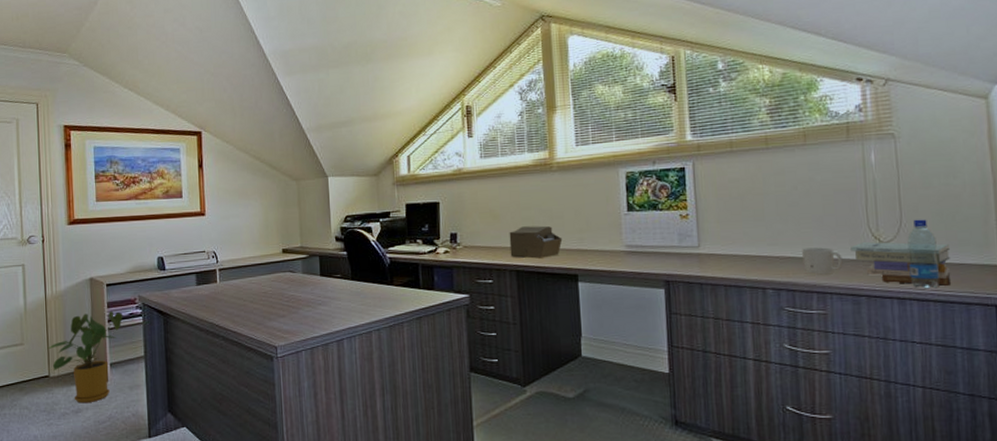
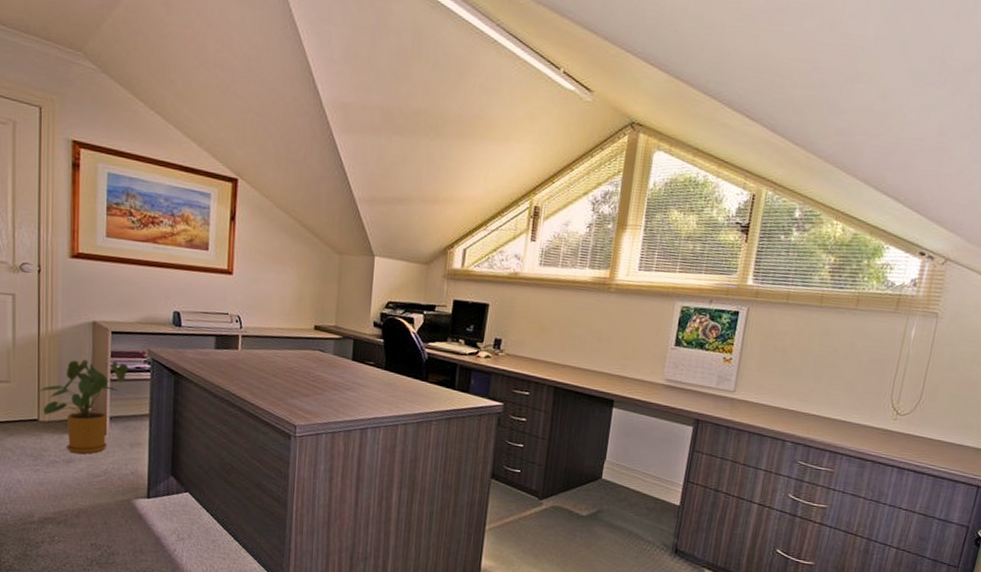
sewing box: present [509,225,563,259] -> none [551,343,606,379]
mug: present [802,247,843,275] -> none [823,408,861,437]
books: present [850,242,952,286] -> none [870,412,956,463]
bottle: present [907,219,940,289] -> none [913,398,947,464]

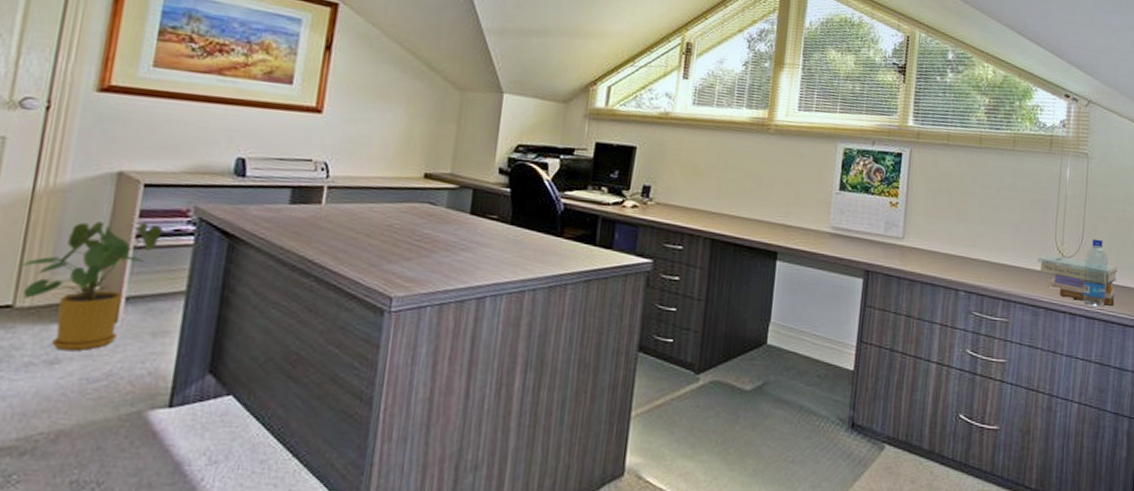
books: none [870,412,956,463] -> present [1038,255,1118,306]
bottle: none [913,398,947,464] -> present [1082,239,1108,308]

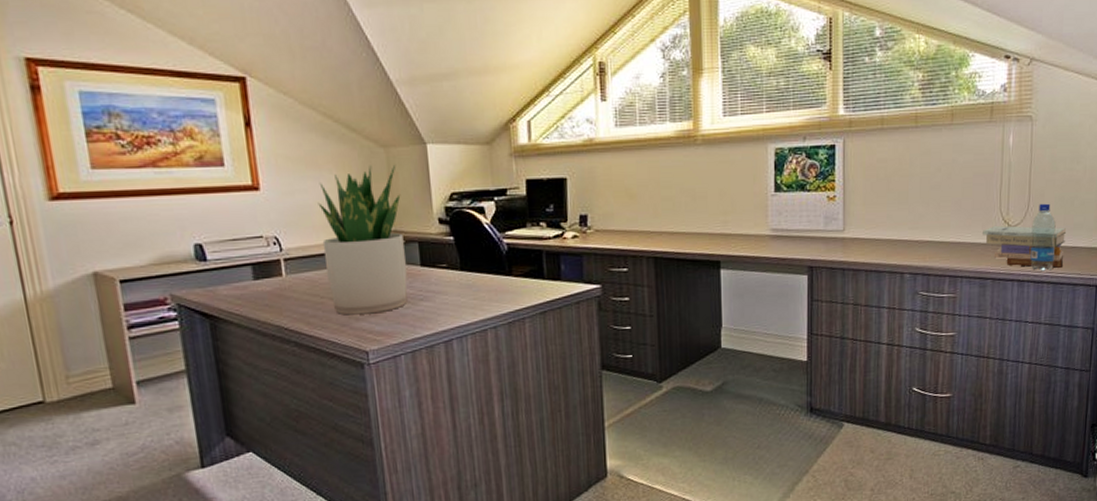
house plant: present [19,221,164,351] -> none [36,314,150,433]
planter: none [367,105,469,258] -> present [318,164,408,315]

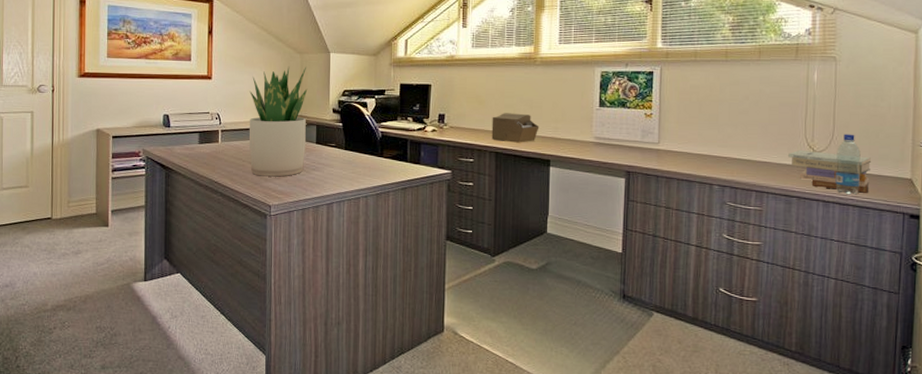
sewing box: none [647,207,705,244] -> present [491,113,539,143]

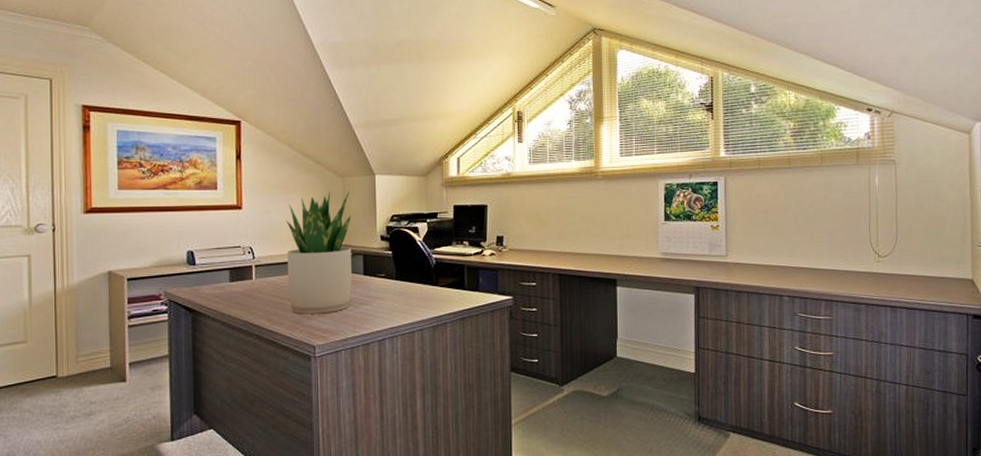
sewing box: present [491,113,539,143] -> none [554,231,604,263]
books: present [788,150,872,193] -> none [855,256,935,296]
bottle: present [835,134,861,195] -> none [901,237,924,299]

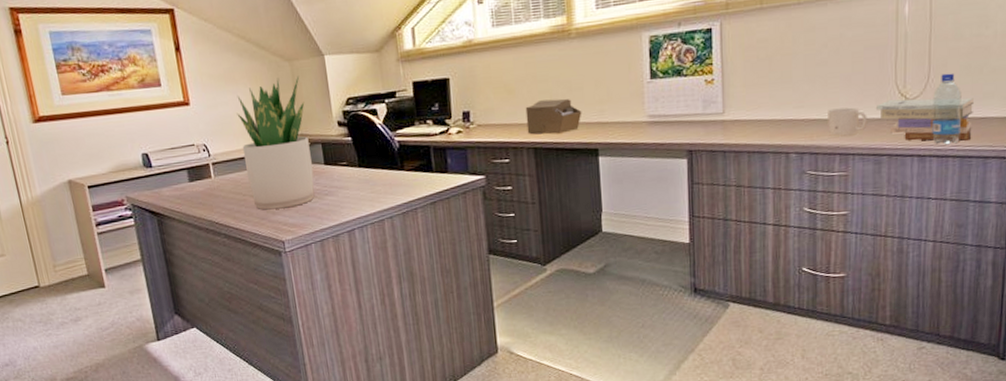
sewing box: none [554,231,604,263] -> present [525,98,582,135]
mug: none [814,259,848,285] -> present [828,107,867,137]
books: none [855,256,935,296] -> present [876,97,975,141]
bottle: none [901,237,924,299] -> present [932,73,962,145]

